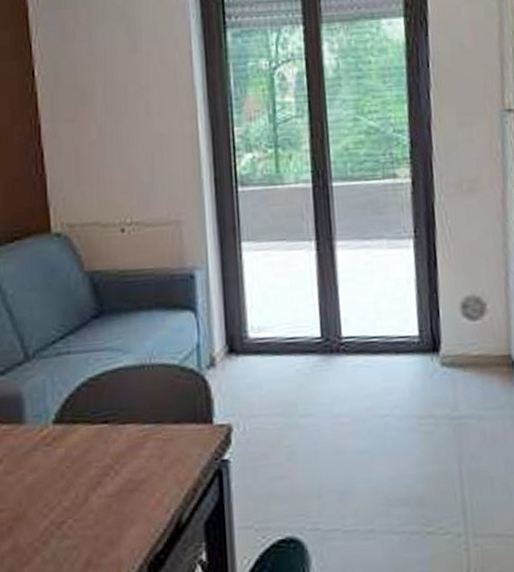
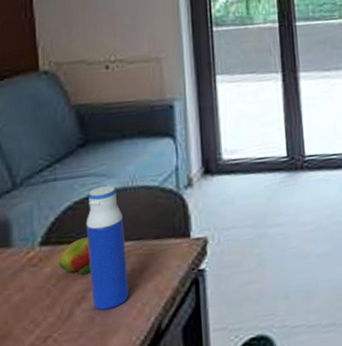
fruit: none [72,417,107,458] -> present [58,237,91,275]
water bottle: none [101,362,147,498] -> present [86,185,128,310]

